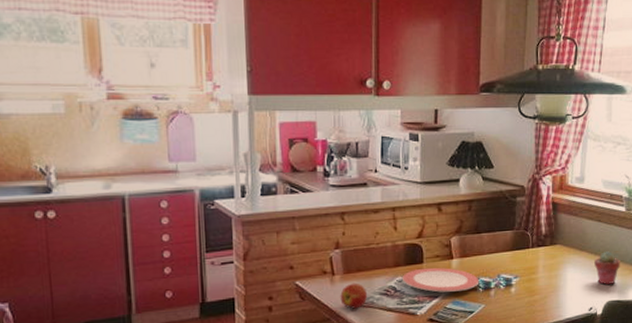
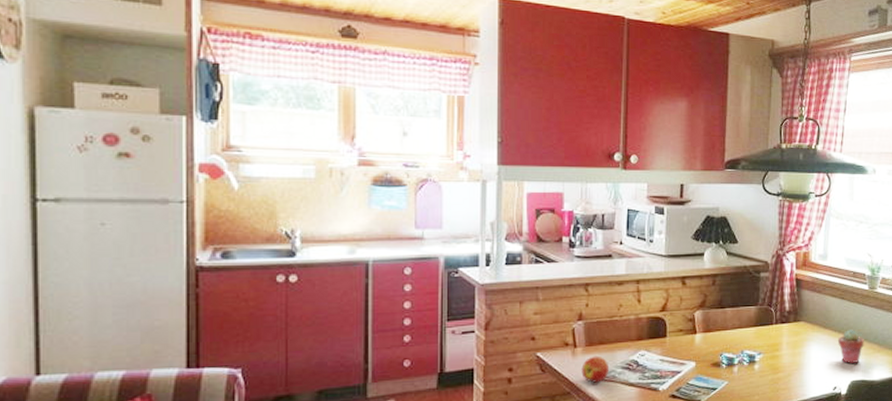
plate: present [403,267,479,293] -> none [645,342,723,368]

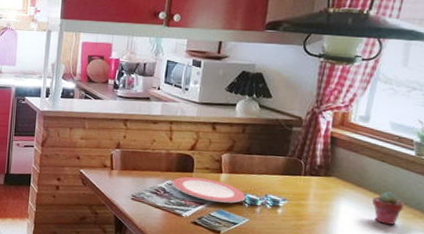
apple: present [581,355,610,383] -> none [115,178,140,201]
plate: none [645,342,723,368] -> present [172,176,246,203]

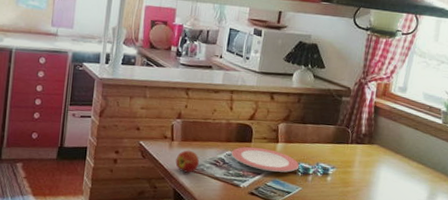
apple: none [115,178,140,201] -> present [175,150,200,173]
potted succulent: present [372,191,404,225] -> none [407,157,432,188]

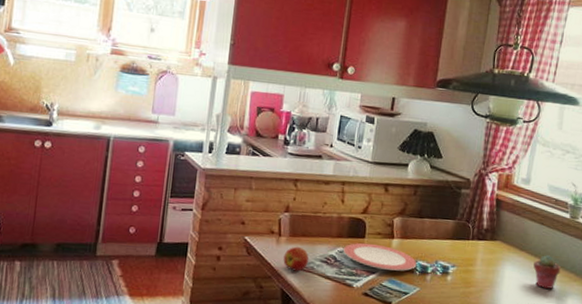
potted succulent: none [407,157,432,188] -> present [533,255,561,289]

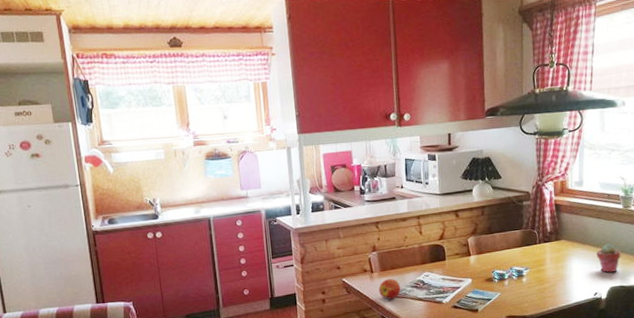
plate: present [343,243,417,271] -> none [429,263,495,284]

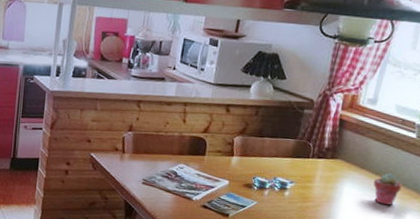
apple: present [378,278,401,300] -> none [126,162,151,185]

